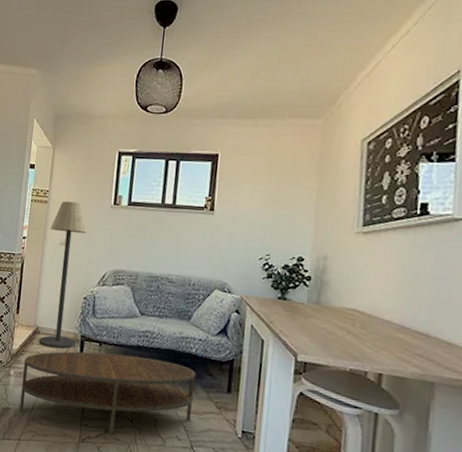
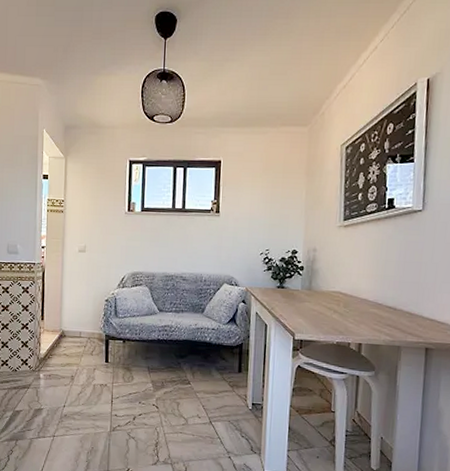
coffee table: present [19,351,196,436] -> none [51,348,211,422]
floor lamp: present [38,201,88,349] -> none [65,210,105,349]

